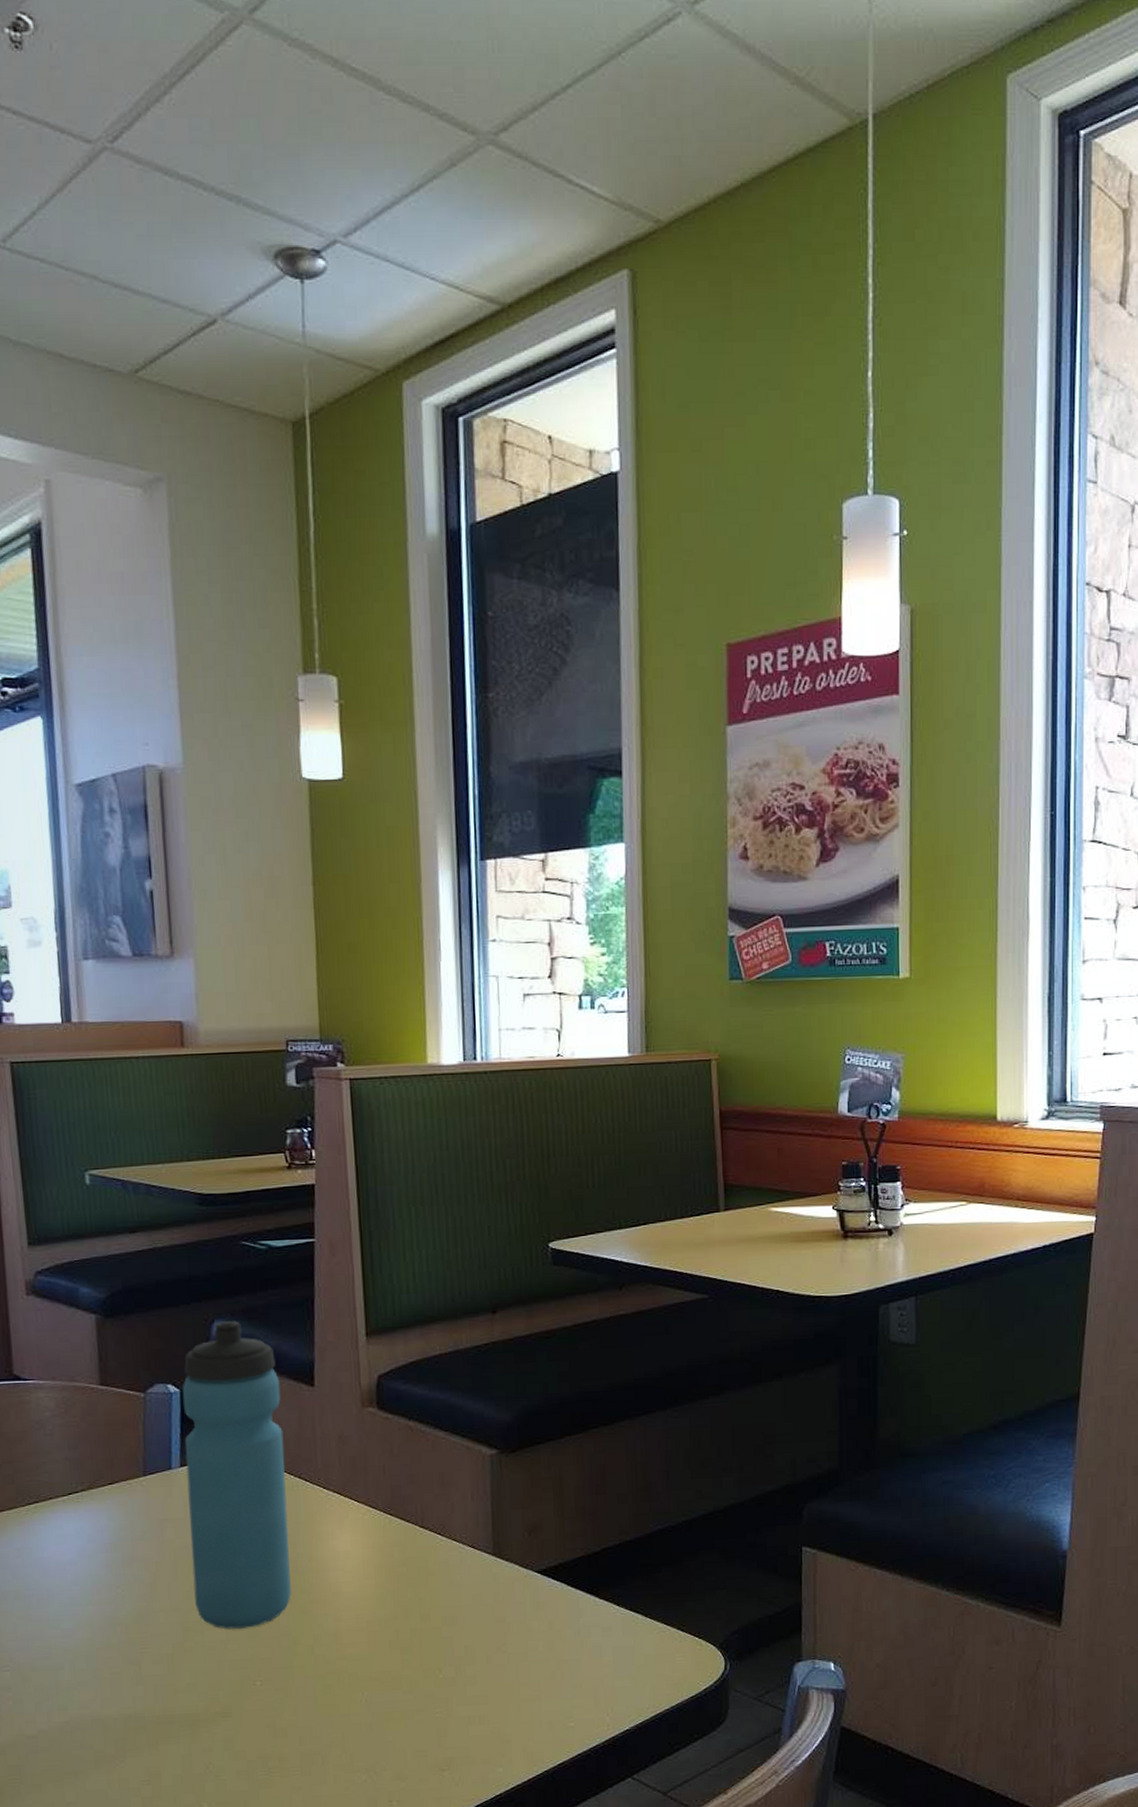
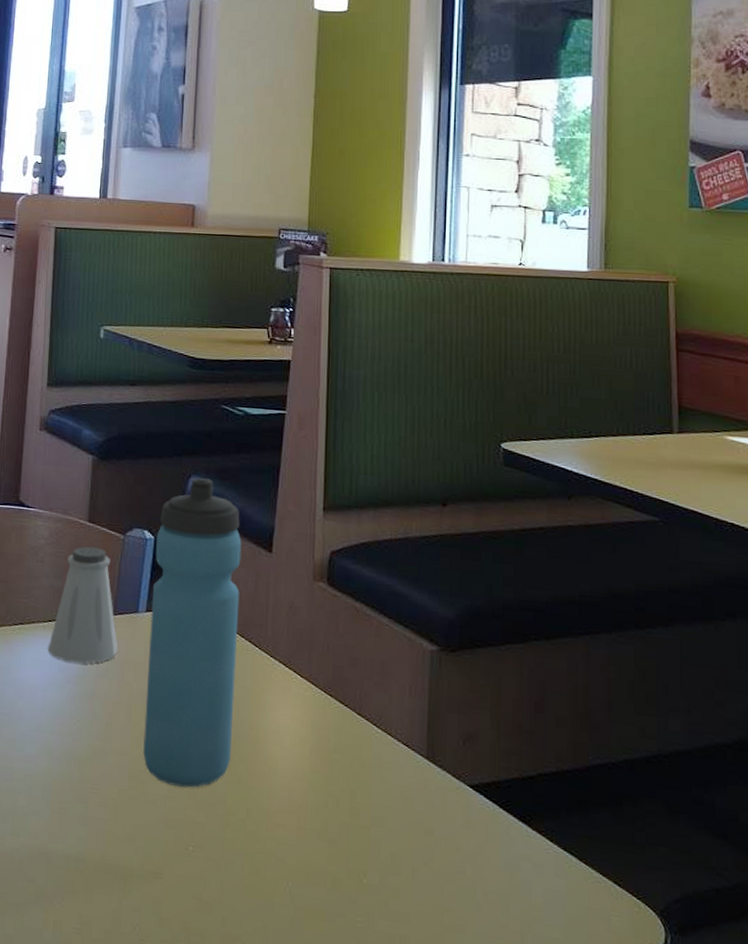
saltshaker: none [71,1410,154,1532] -> present [47,546,118,664]

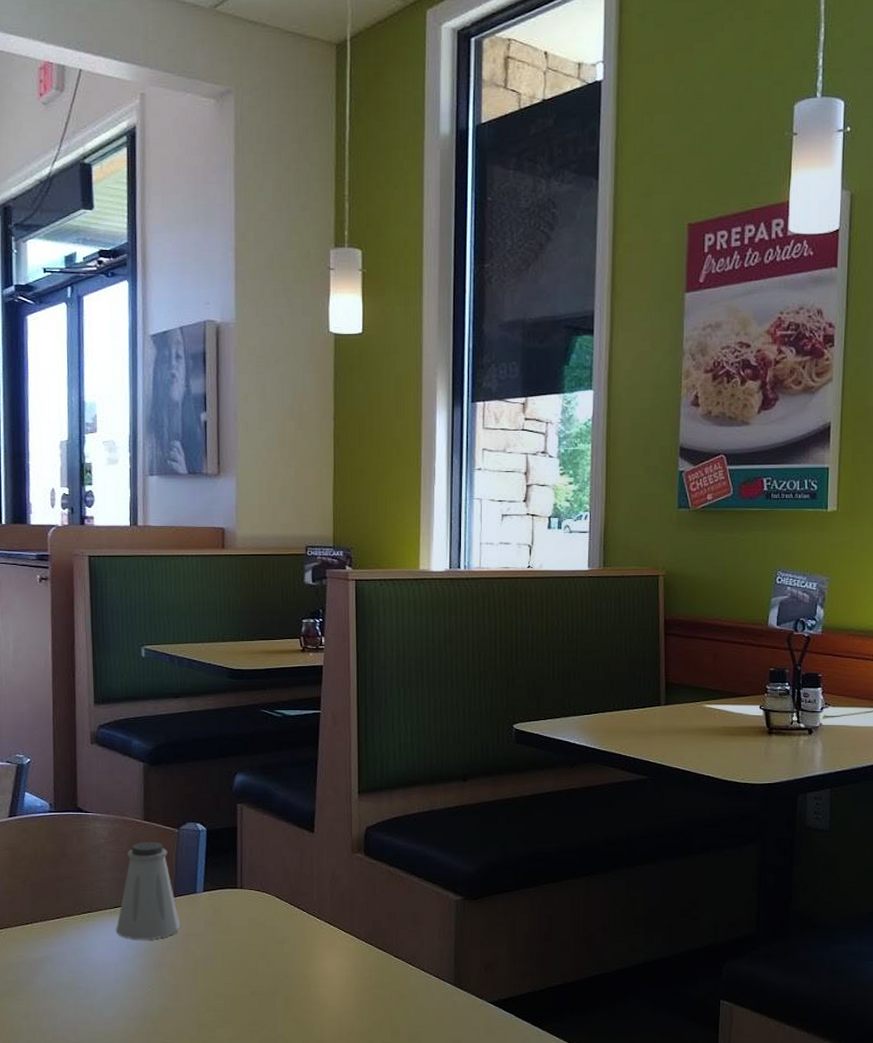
water bottle: present [143,477,242,788] -> none [208,774,287,1030]

